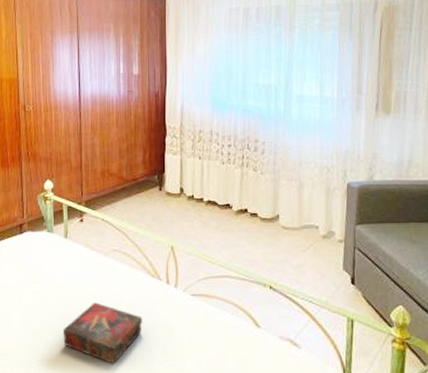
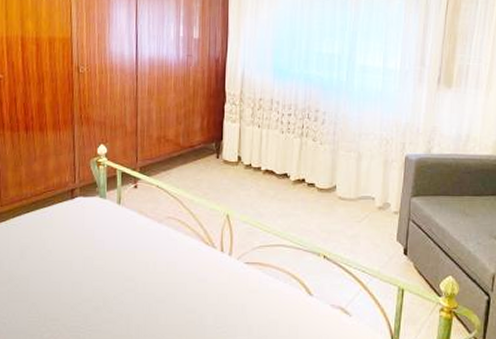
book: present [63,302,143,364] -> none [114,269,196,330]

